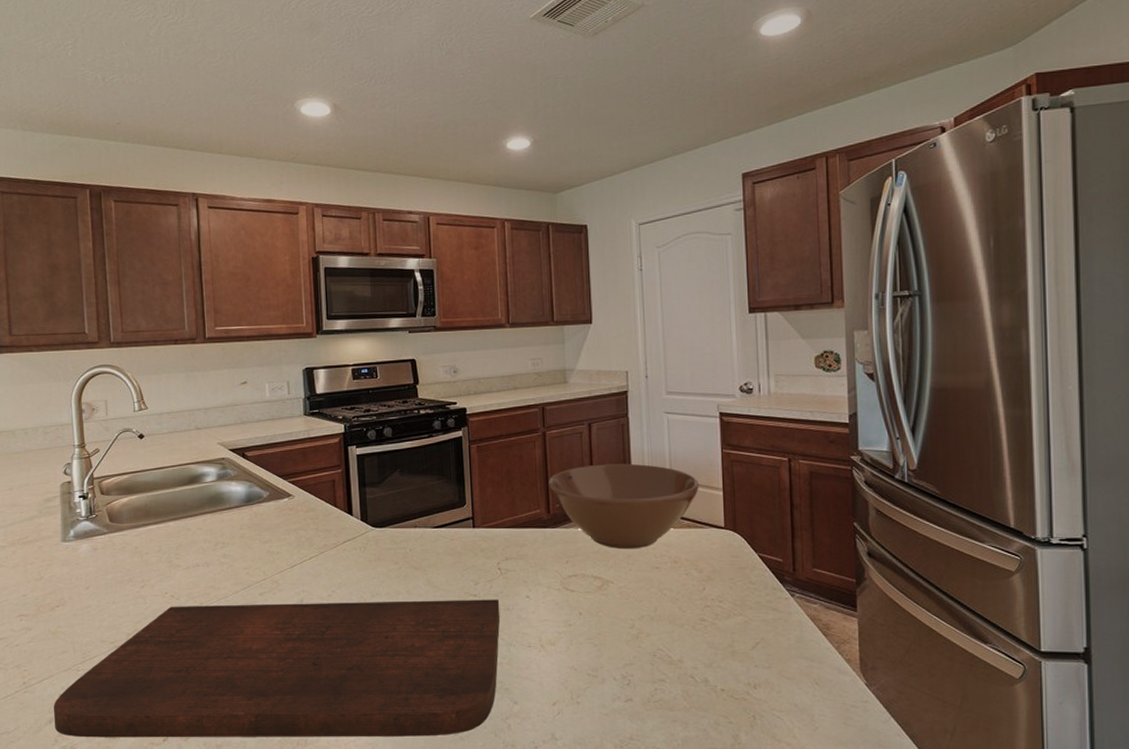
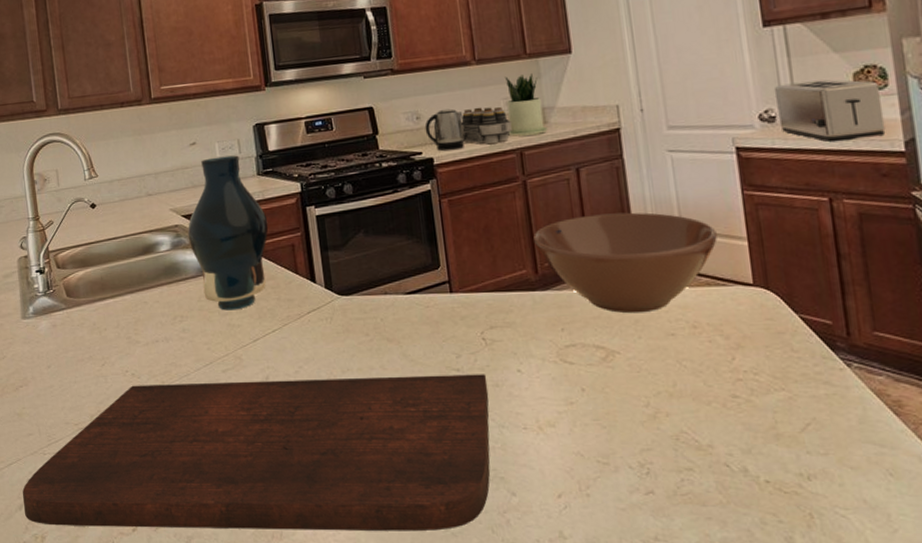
vase: none [233,396,312,539] -> present [187,155,269,311]
kettle: none [460,365,494,403] -> present [424,108,464,152]
spice rack: none [492,365,537,399] -> present [460,107,512,145]
planter: none [533,339,567,394] -> present [504,74,548,137]
toaster: none [753,359,836,412] -> present [774,79,886,141]

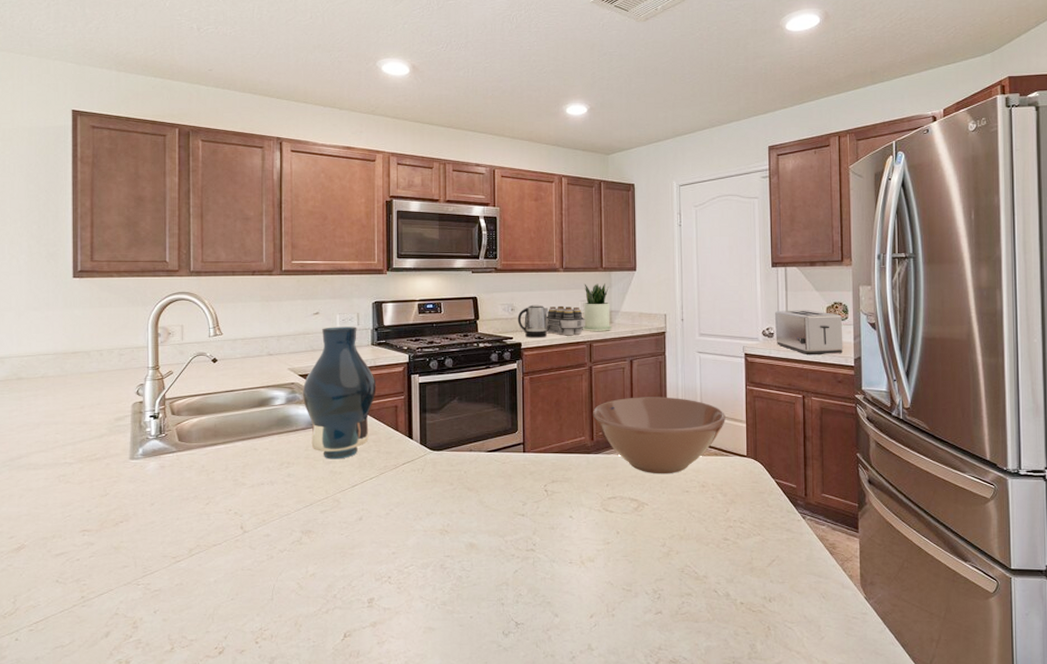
cutting board: present [22,374,490,532] -> none [111,519,545,651]

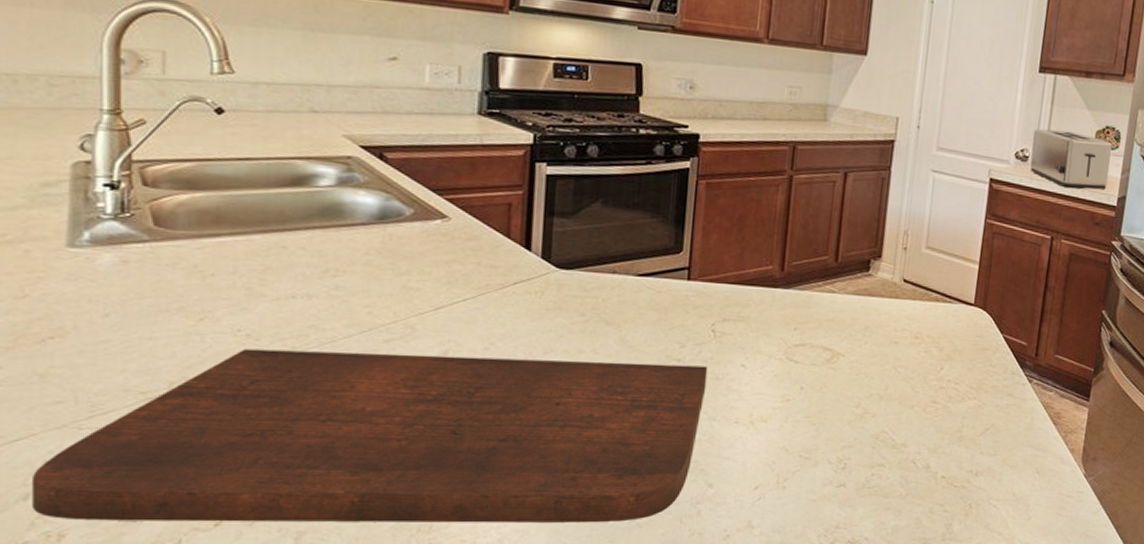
cutting board: none [111,519,545,651] -> present [33,348,708,523]
vase: present [302,326,376,459] -> none [364,81,482,271]
kettle: present [517,304,548,339] -> none [697,83,741,131]
spice rack: present [546,305,585,336] -> none [735,89,791,132]
planter: present [582,283,613,332] -> none [785,64,828,132]
bowl: present [592,397,725,474] -> none [785,220,955,320]

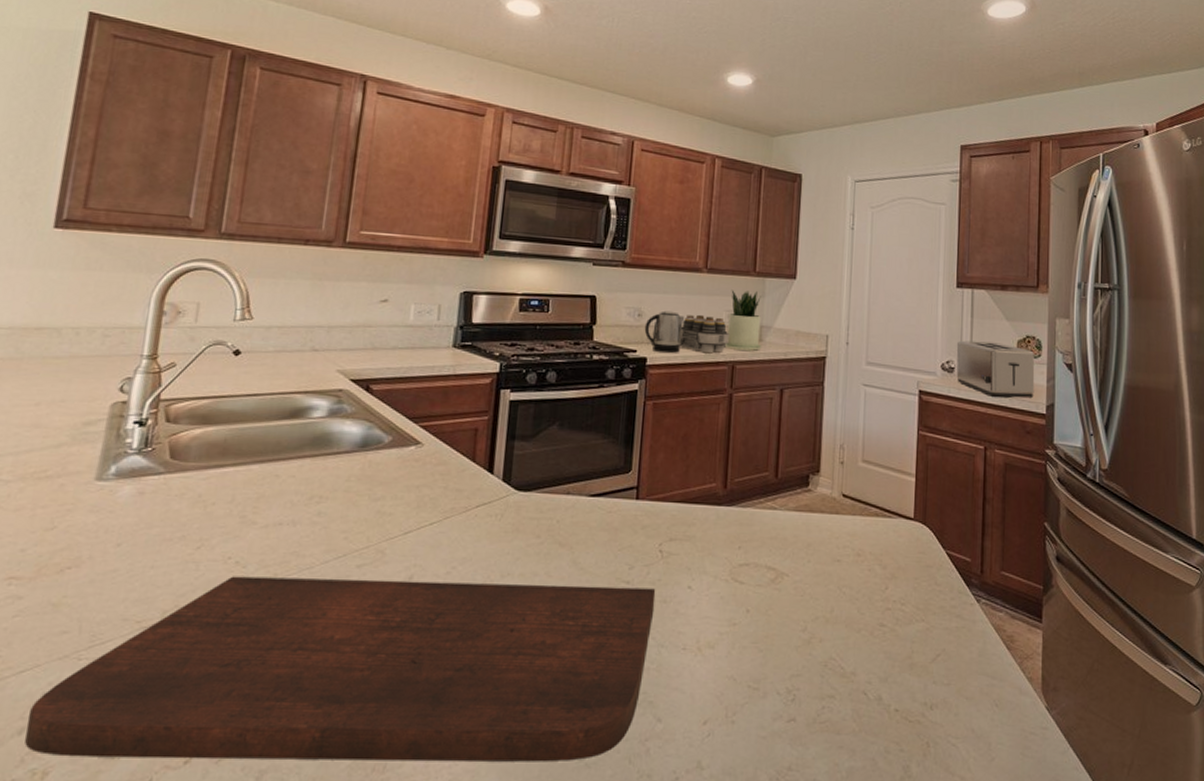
kettle: none [697,83,741,131] -> present [644,310,684,354]
spice rack: none [735,89,791,132] -> present [679,314,729,354]
planter: none [785,64,828,132] -> present [724,290,762,352]

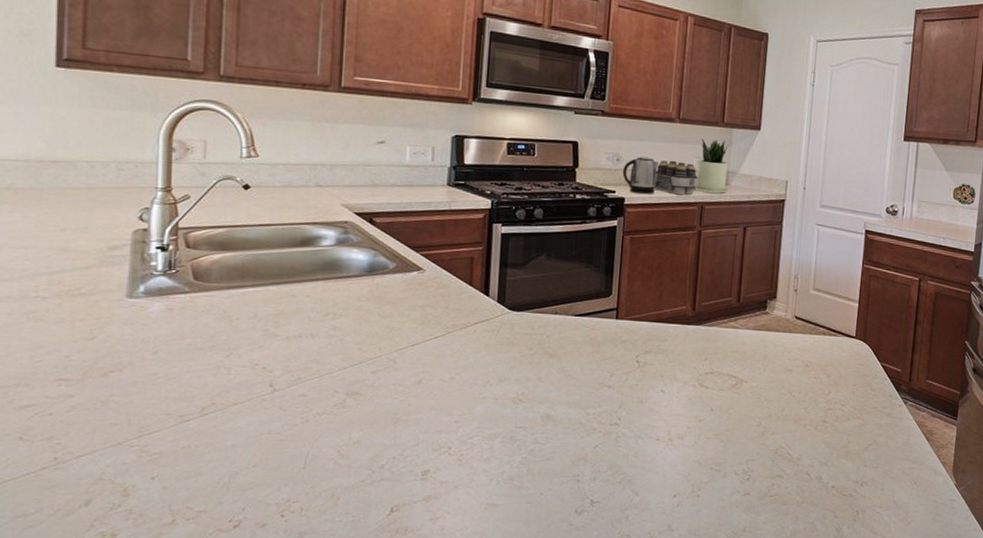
cutting board: present [24,576,656,762] -> none [92,379,634,526]
toaster: present [956,340,1035,399] -> none [899,187,968,239]

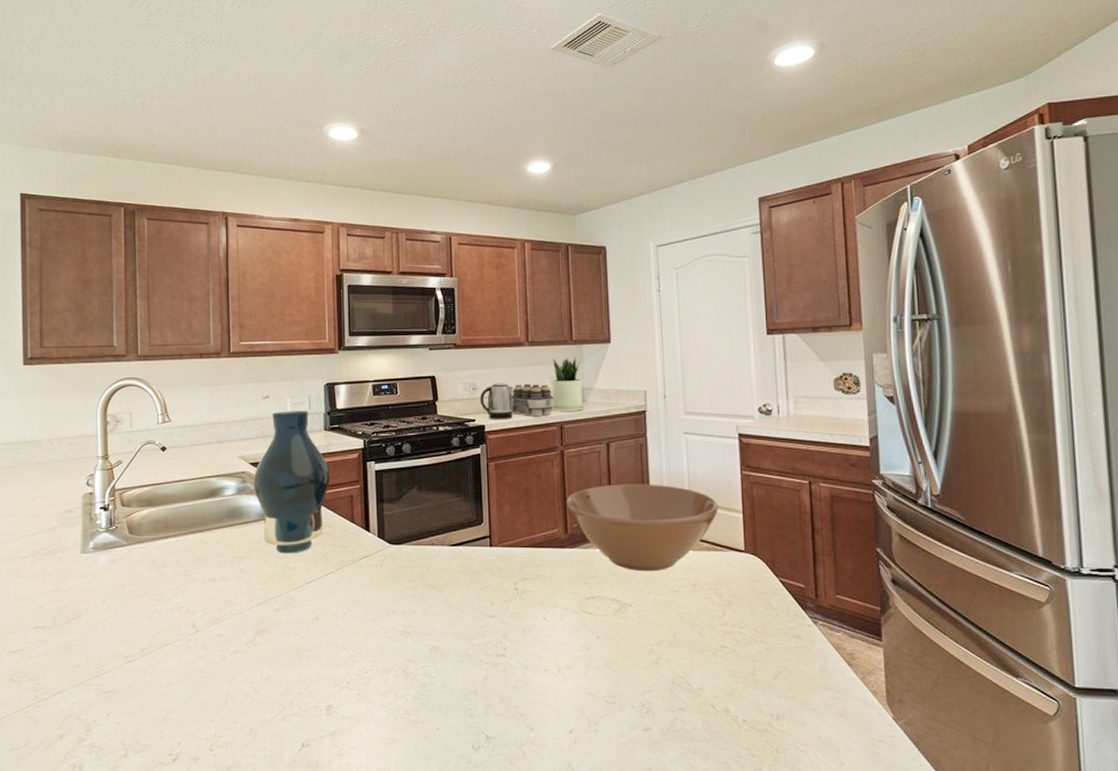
vase: none [357,160,450,314] -> present [253,410,330,554]
bowl: none [696,267,838,352] -> present [565,484,718,572]

